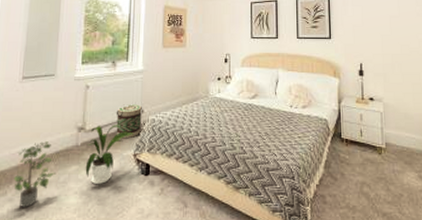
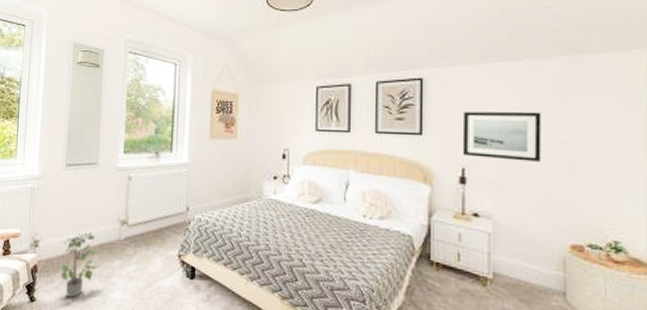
house plant: present [85,125,133,185] -> none [128,221,178,284]
basket: present [116,104,142,139] -> none [159,200,187,238]
wall art: none [359,19,412,56] -> present [462,111,542,162]

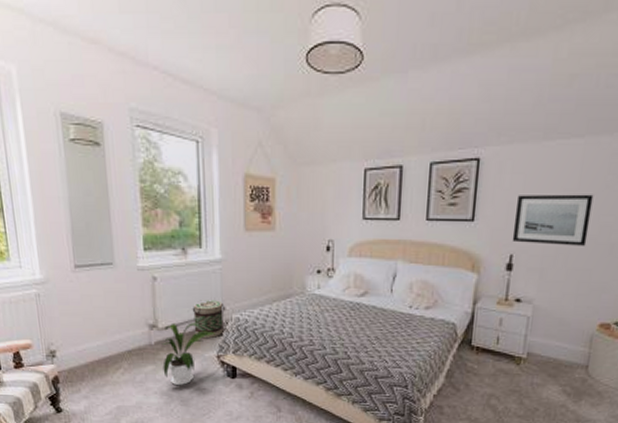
potted plant: present [60,232,99,297] -> none [85,339,130,405]
house plant: none [128,221,178,284] -> present [161,323,215,386]
basket: none [159,200,187,238] -> present [192,300,224,339]

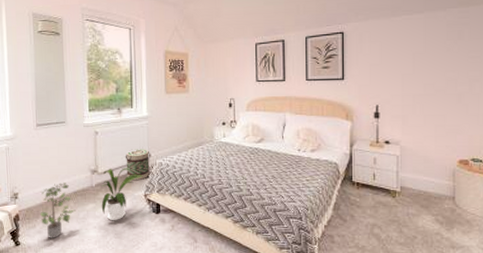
potted plant: none [85,339,130,405] -> present [40,183,75,238]
wall art: present [512,194,594,246] -> none [376,55,438,97]

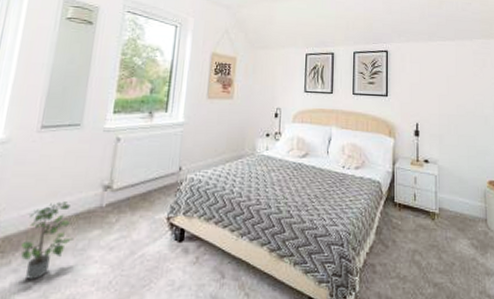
house plant: present [100,168,143,221] -> none [109,183,168,253]
basket: present [125,149,150,181] -> none [148,160,180,200]

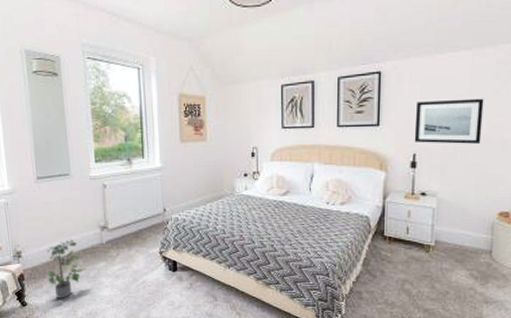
wall art: none [416,78,468,118] -> present [414,98,484,144]

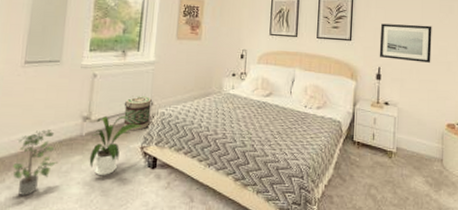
house plant: none [111,223,157,280] -> present [89,116,142,176]
basket: none [137,203,165,237] -> present [123,96,152,131]

